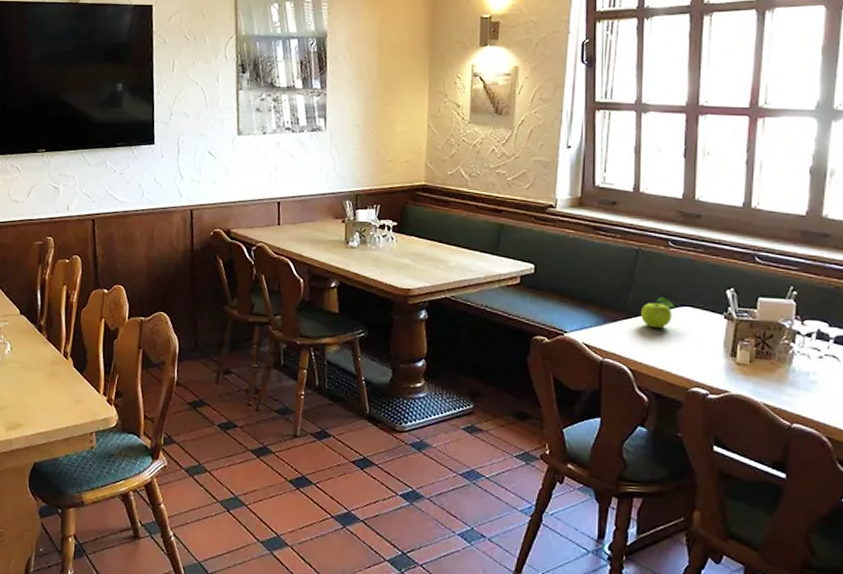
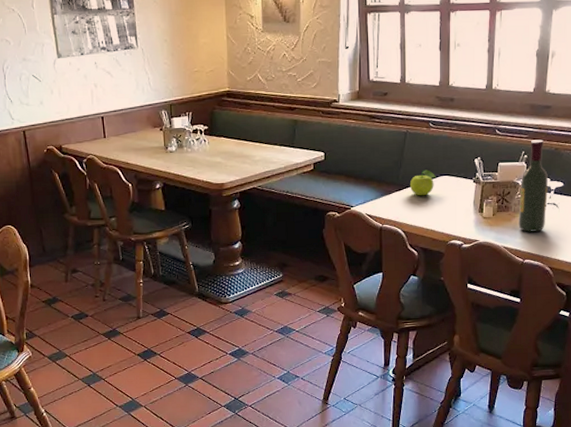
wine bottle: none [784,273,825,390] -> present [518,139,548,232]

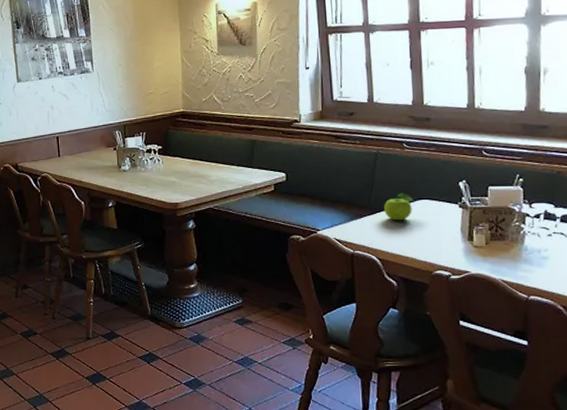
wine bottle: present [518,139,548,232] -> none [517,162,553,265]

